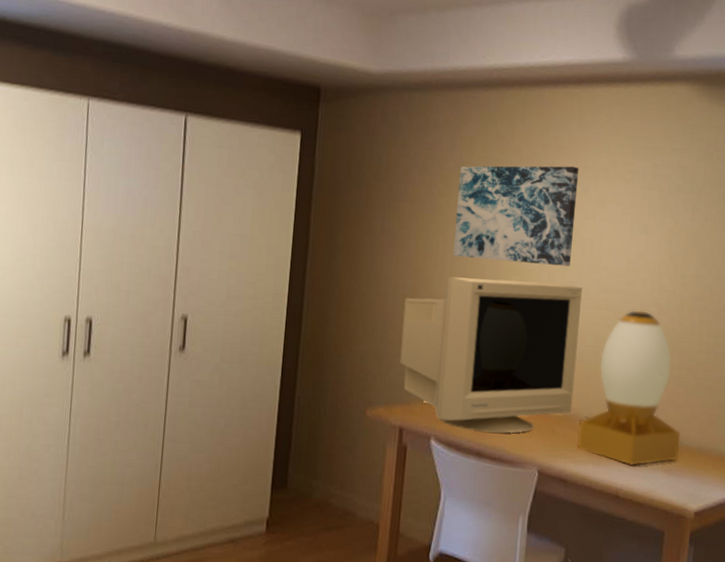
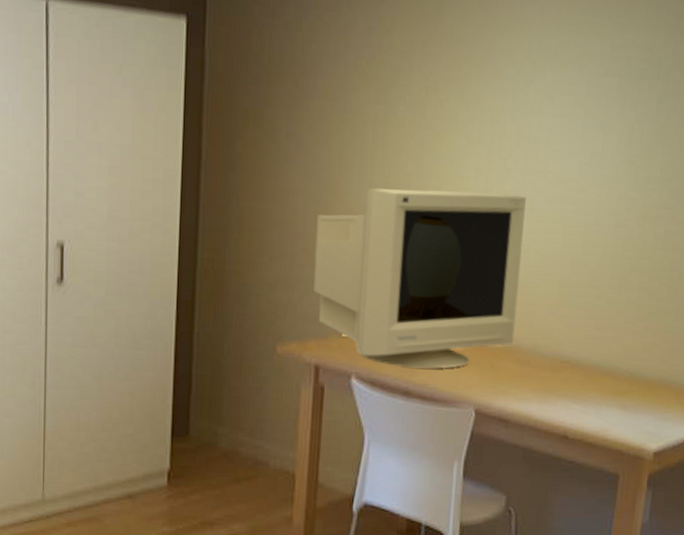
wall art: present [453,166,579,267] -> none [373,49,523,172]
desk lamp: present [577,309,680,466] -> none [520,221,639,403]

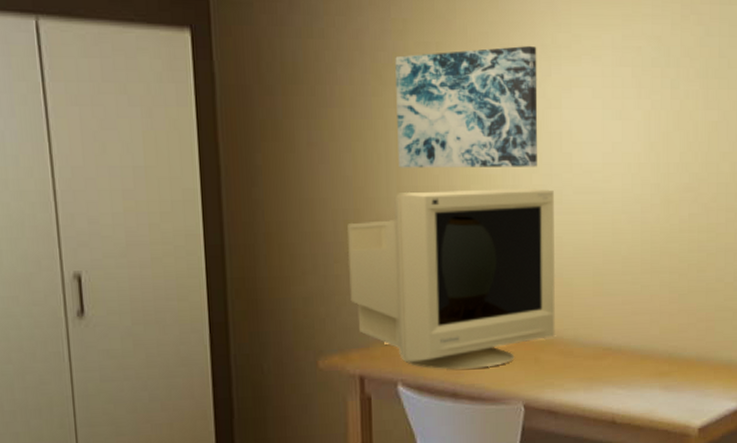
wall art: none [373,49,523,172] -> present [395,45,538,168]

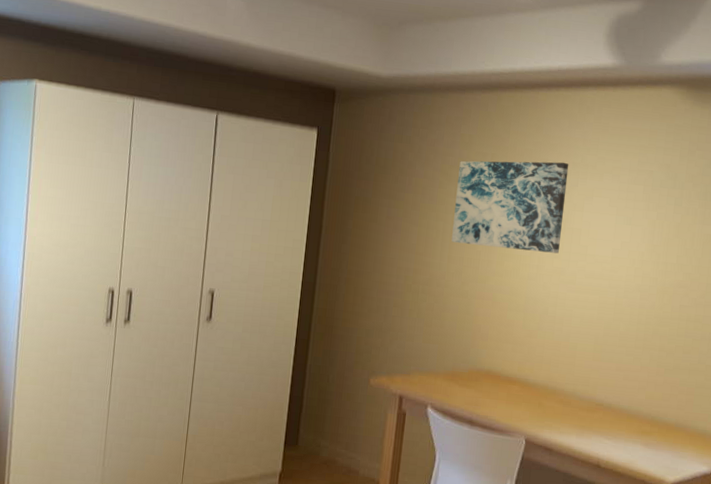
monitor: present [347,187,556,369] -> none [401,260,570,404]

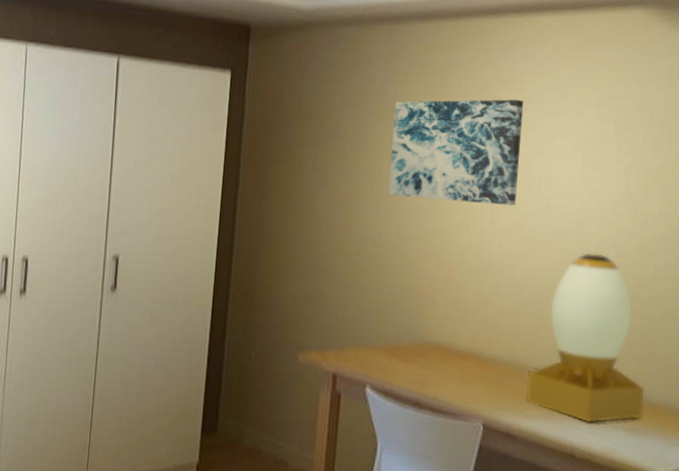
desk lamp: none [562,294,659,439] -> present [526,252,644,424]

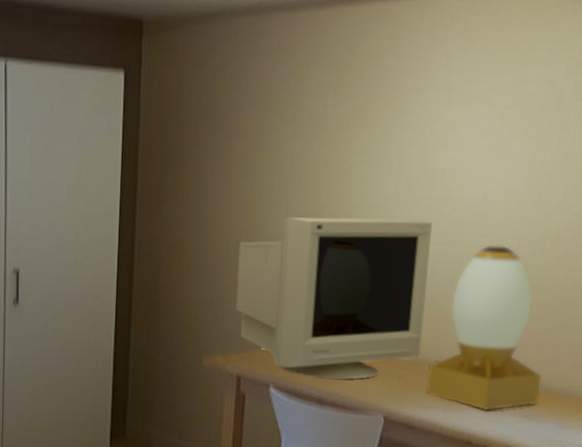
monitor: none [333,216,529,383] -> present [235,217,432,379]
wall art: present [388,99,524,206] -> none [289,88,429,200]

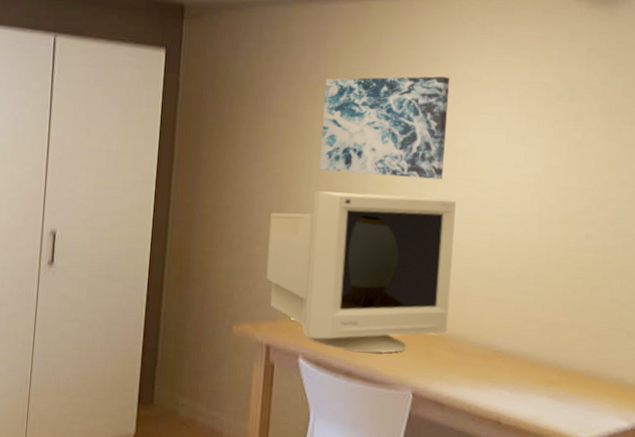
wall art: none [289,88,429,200] -> present [319,76,450,180]
desk lamp: present [426,244,541,411] -> none [454,224,567,391]

